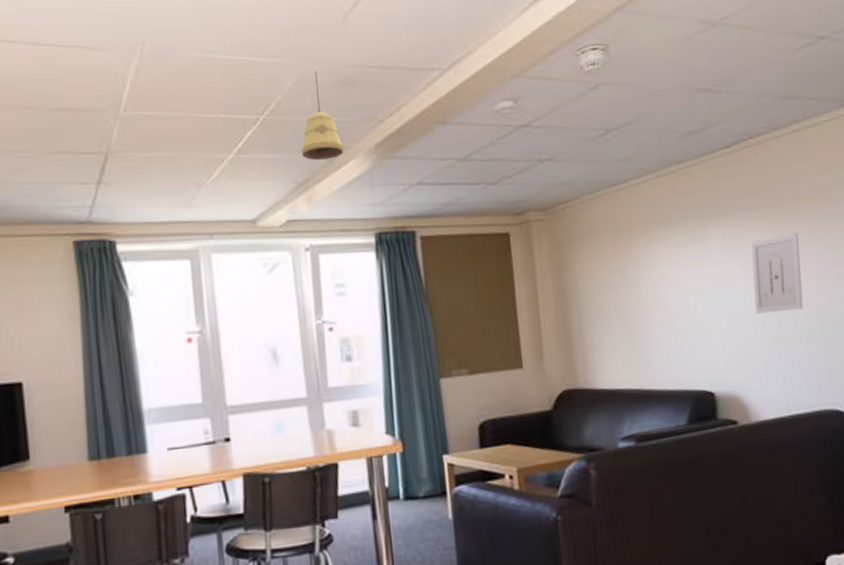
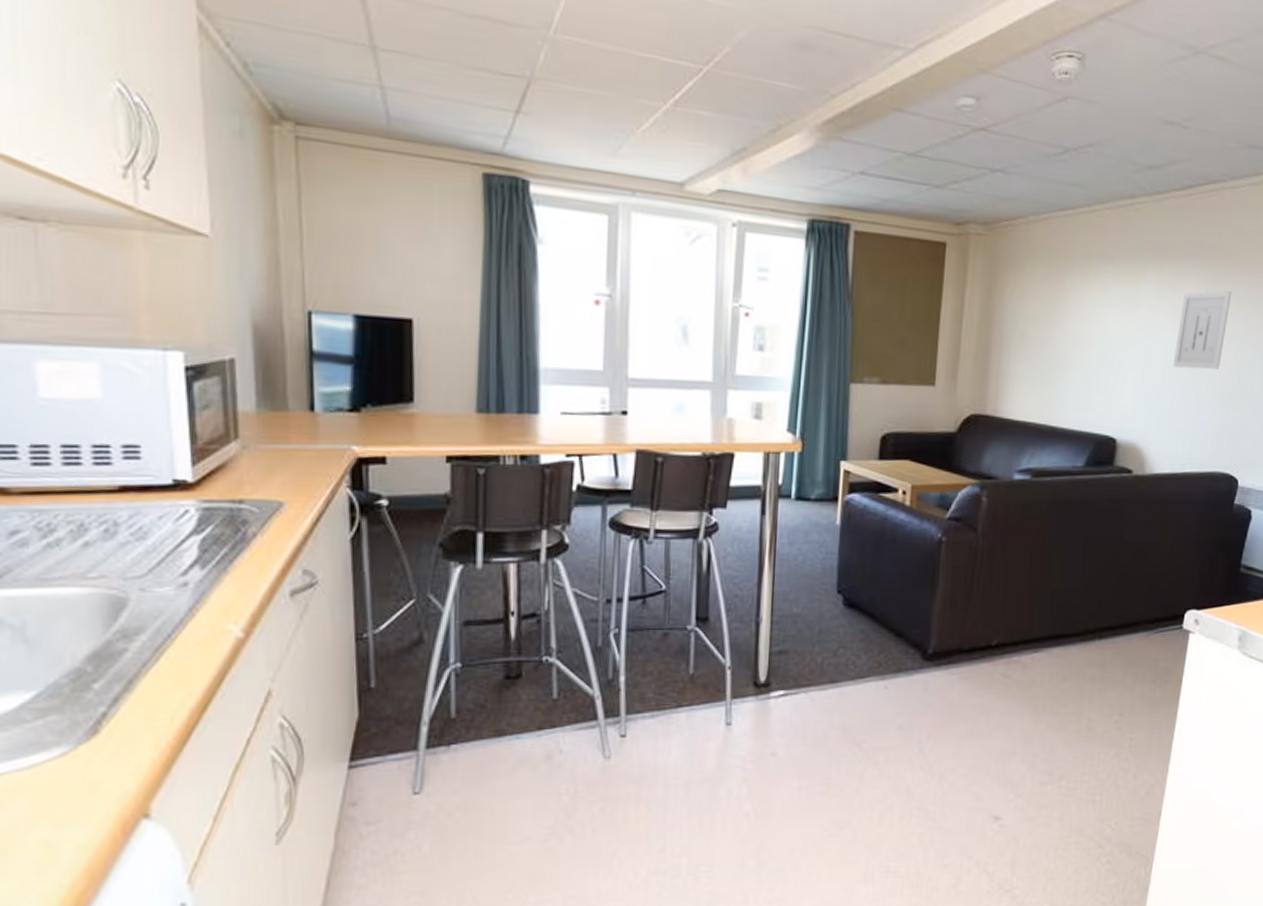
pendant light: present [300,71,345,161] -> none [741,26,790,129]

